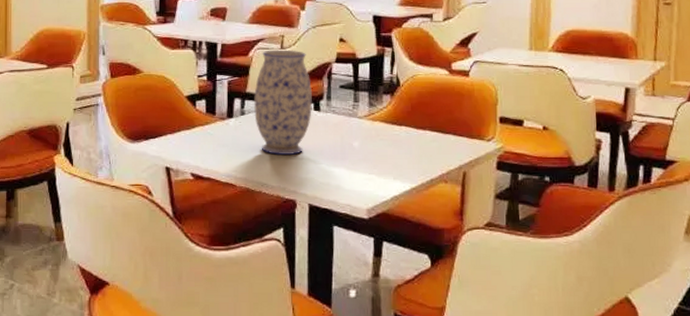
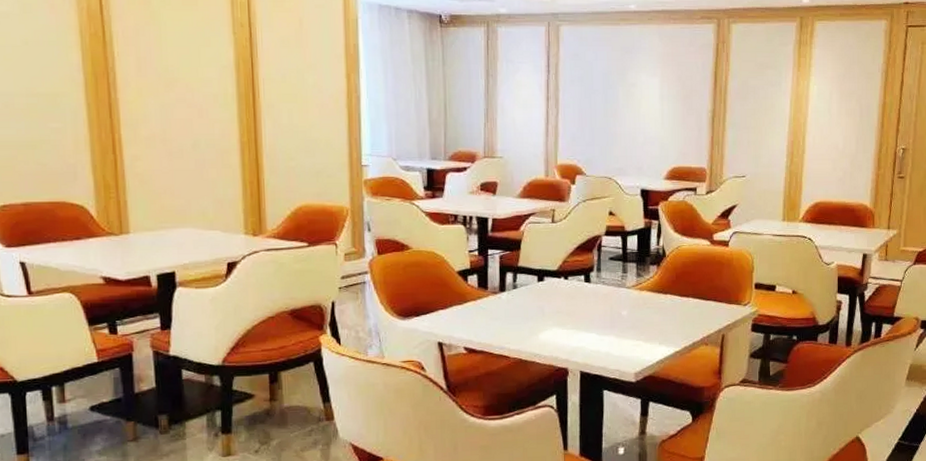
vase: present [254,50,312,155] -> none [526,223,583,326]

